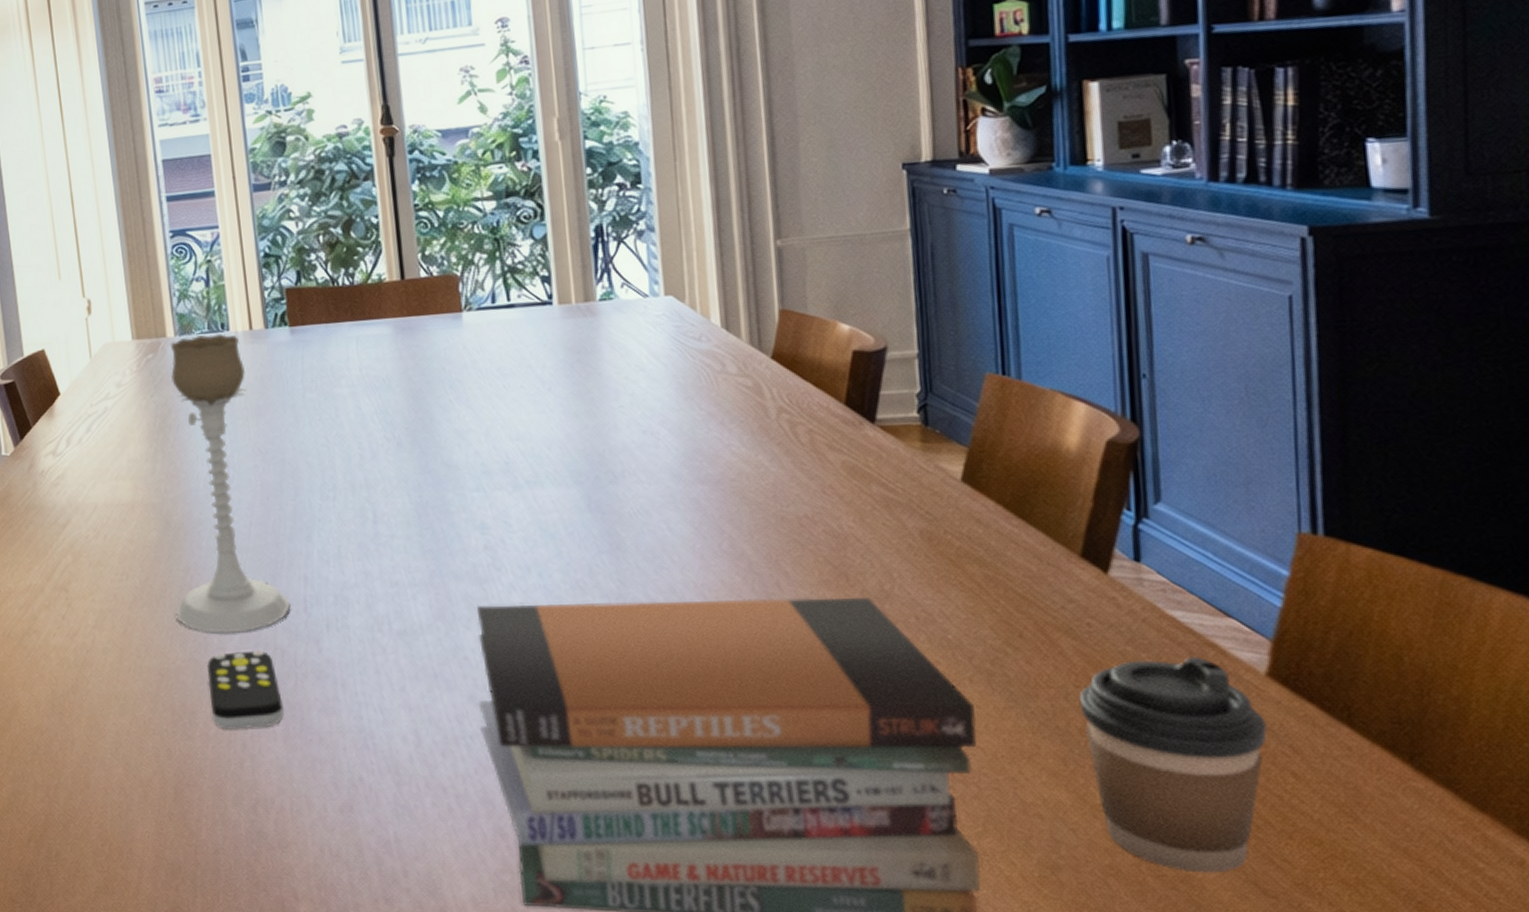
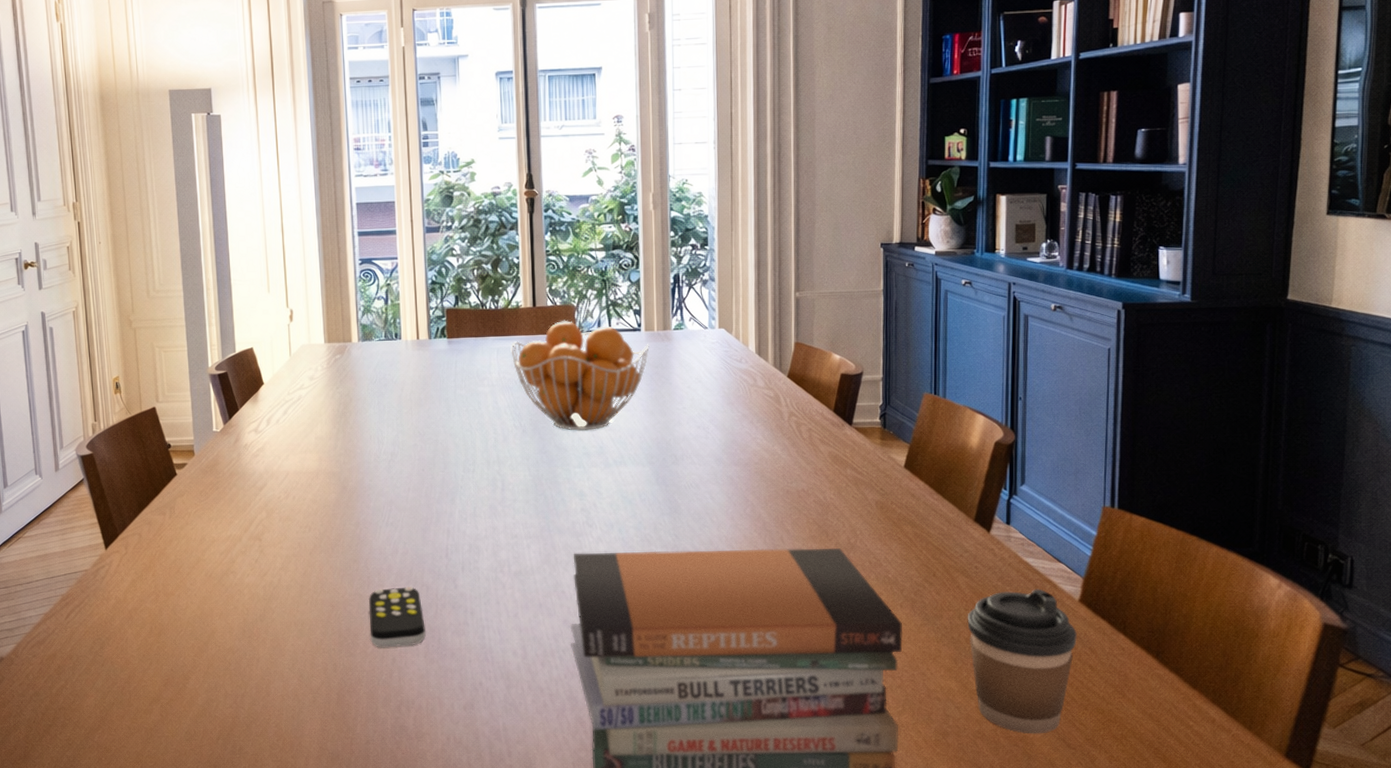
candle holder: present [169,334,291,633] -> none [347,341,436,574]
fruit basket: none [374,294,566,442] -> present [510,320,649,431]

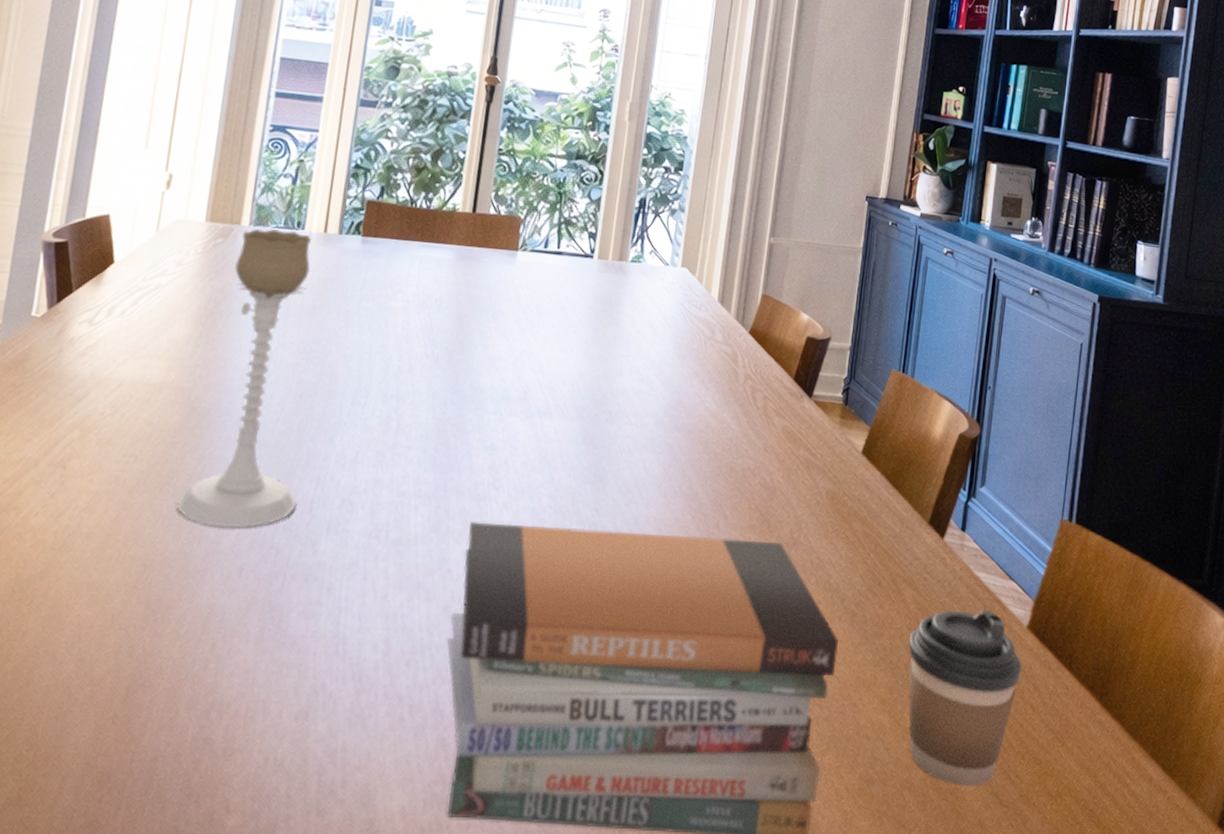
candle holder: none [347,341,436,574] -> present [177,228,311,528]
remote control: present [368,586,427,648] -> none [188,546,266,629]
fruit basket: present [510,320,649,431] -> none [436,233,600,370]

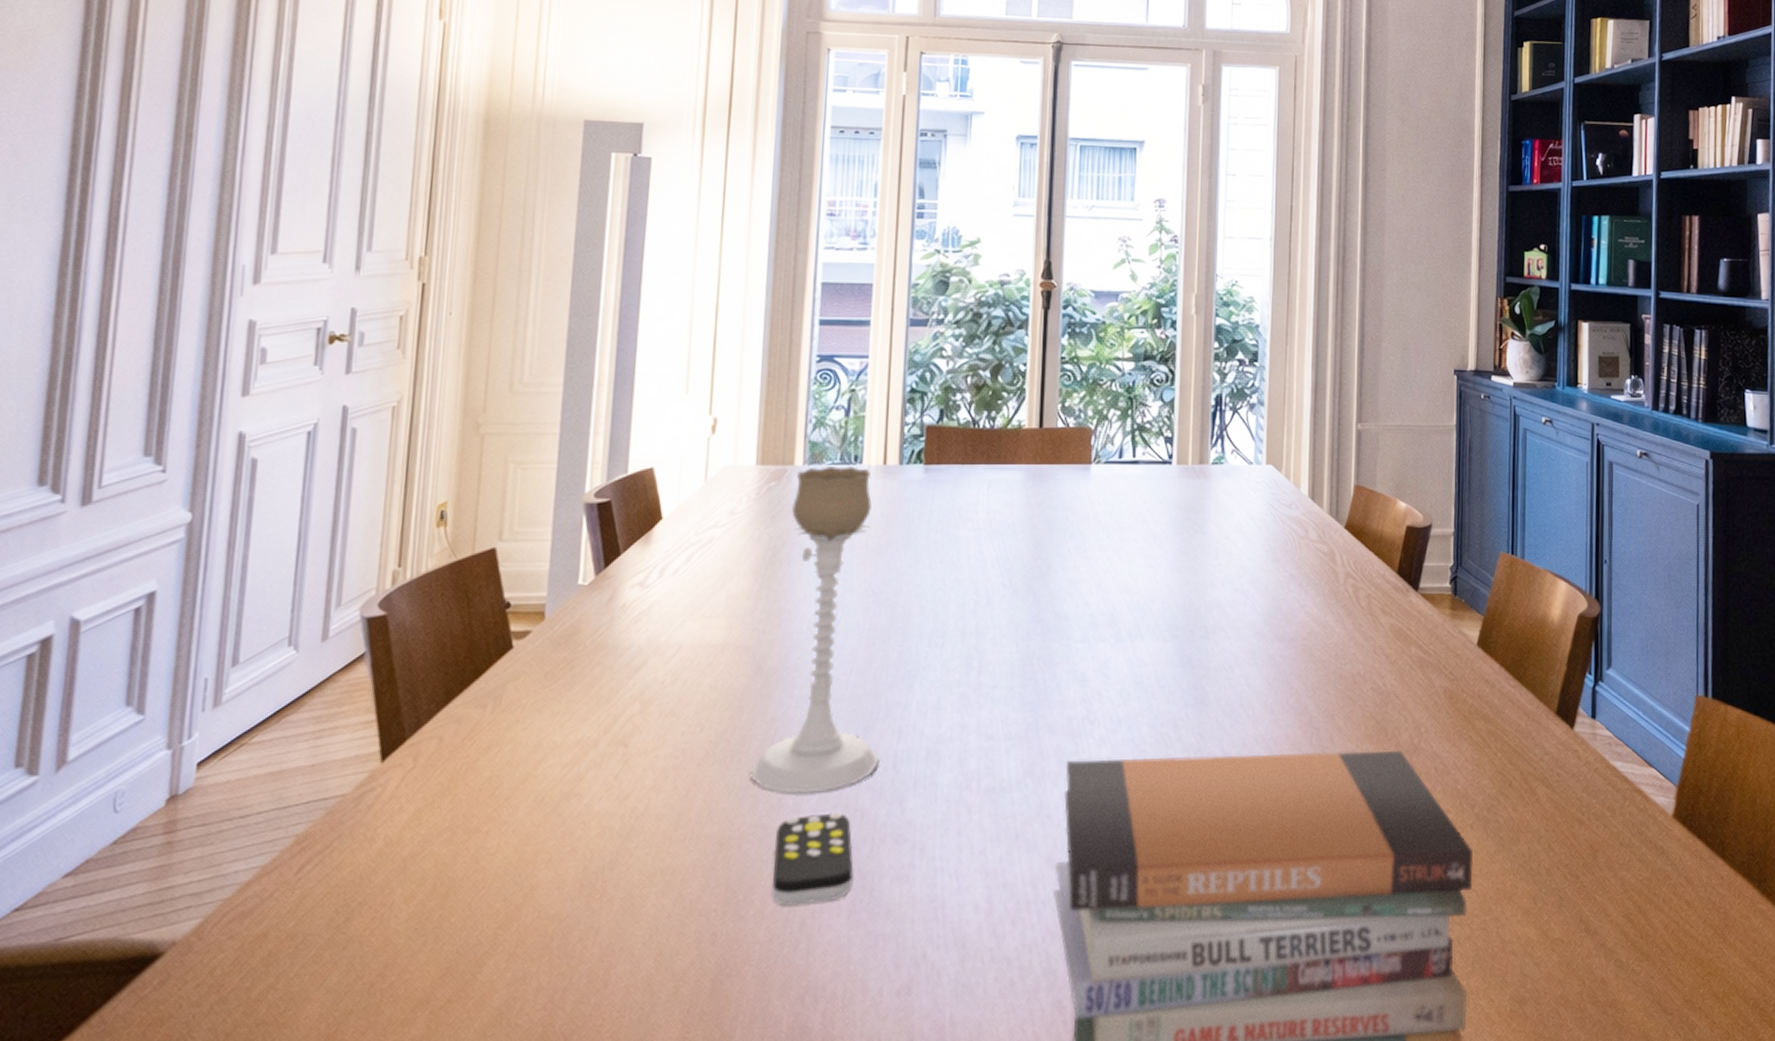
remote control: none [188,546,266,629] -> present [772,811,855,906]
coffee cup: present [908,609,1022,787] -> none [1548,801,1672,997]

